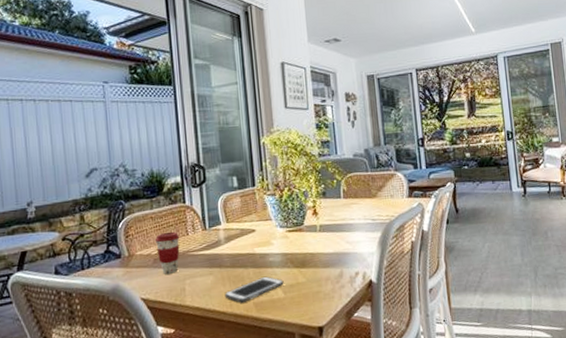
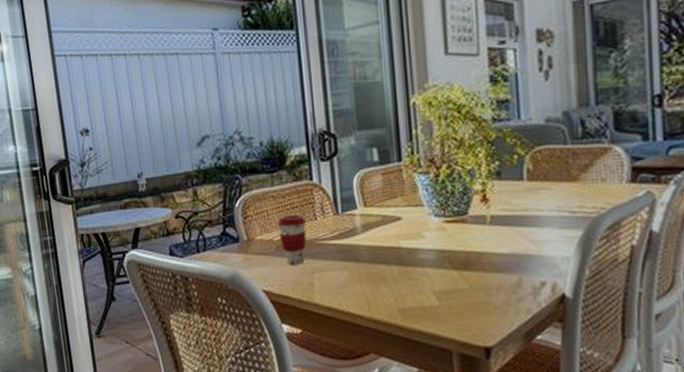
cell phone: present [224,276,284,303] -> none [361,277,439,307]

